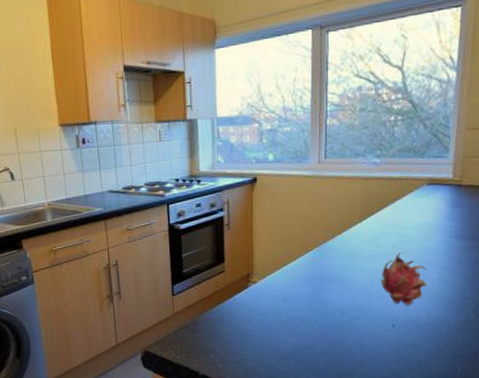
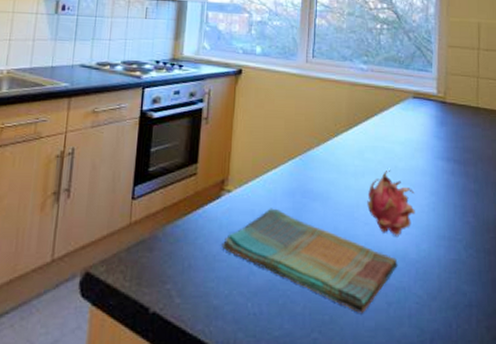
dish towel: none [252,292,409,365] -> present [222,208,398,313]

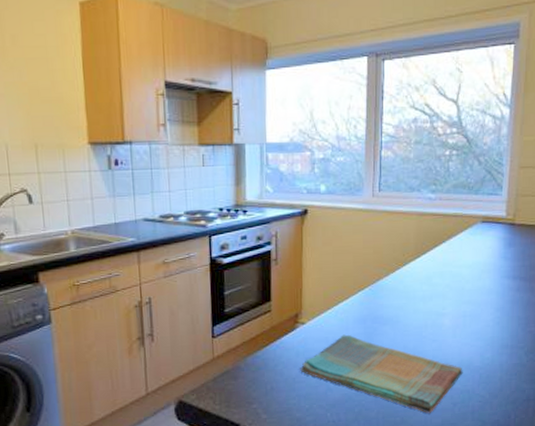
fruit: present [367,169,415,236] -> none [435,291,481,349]

